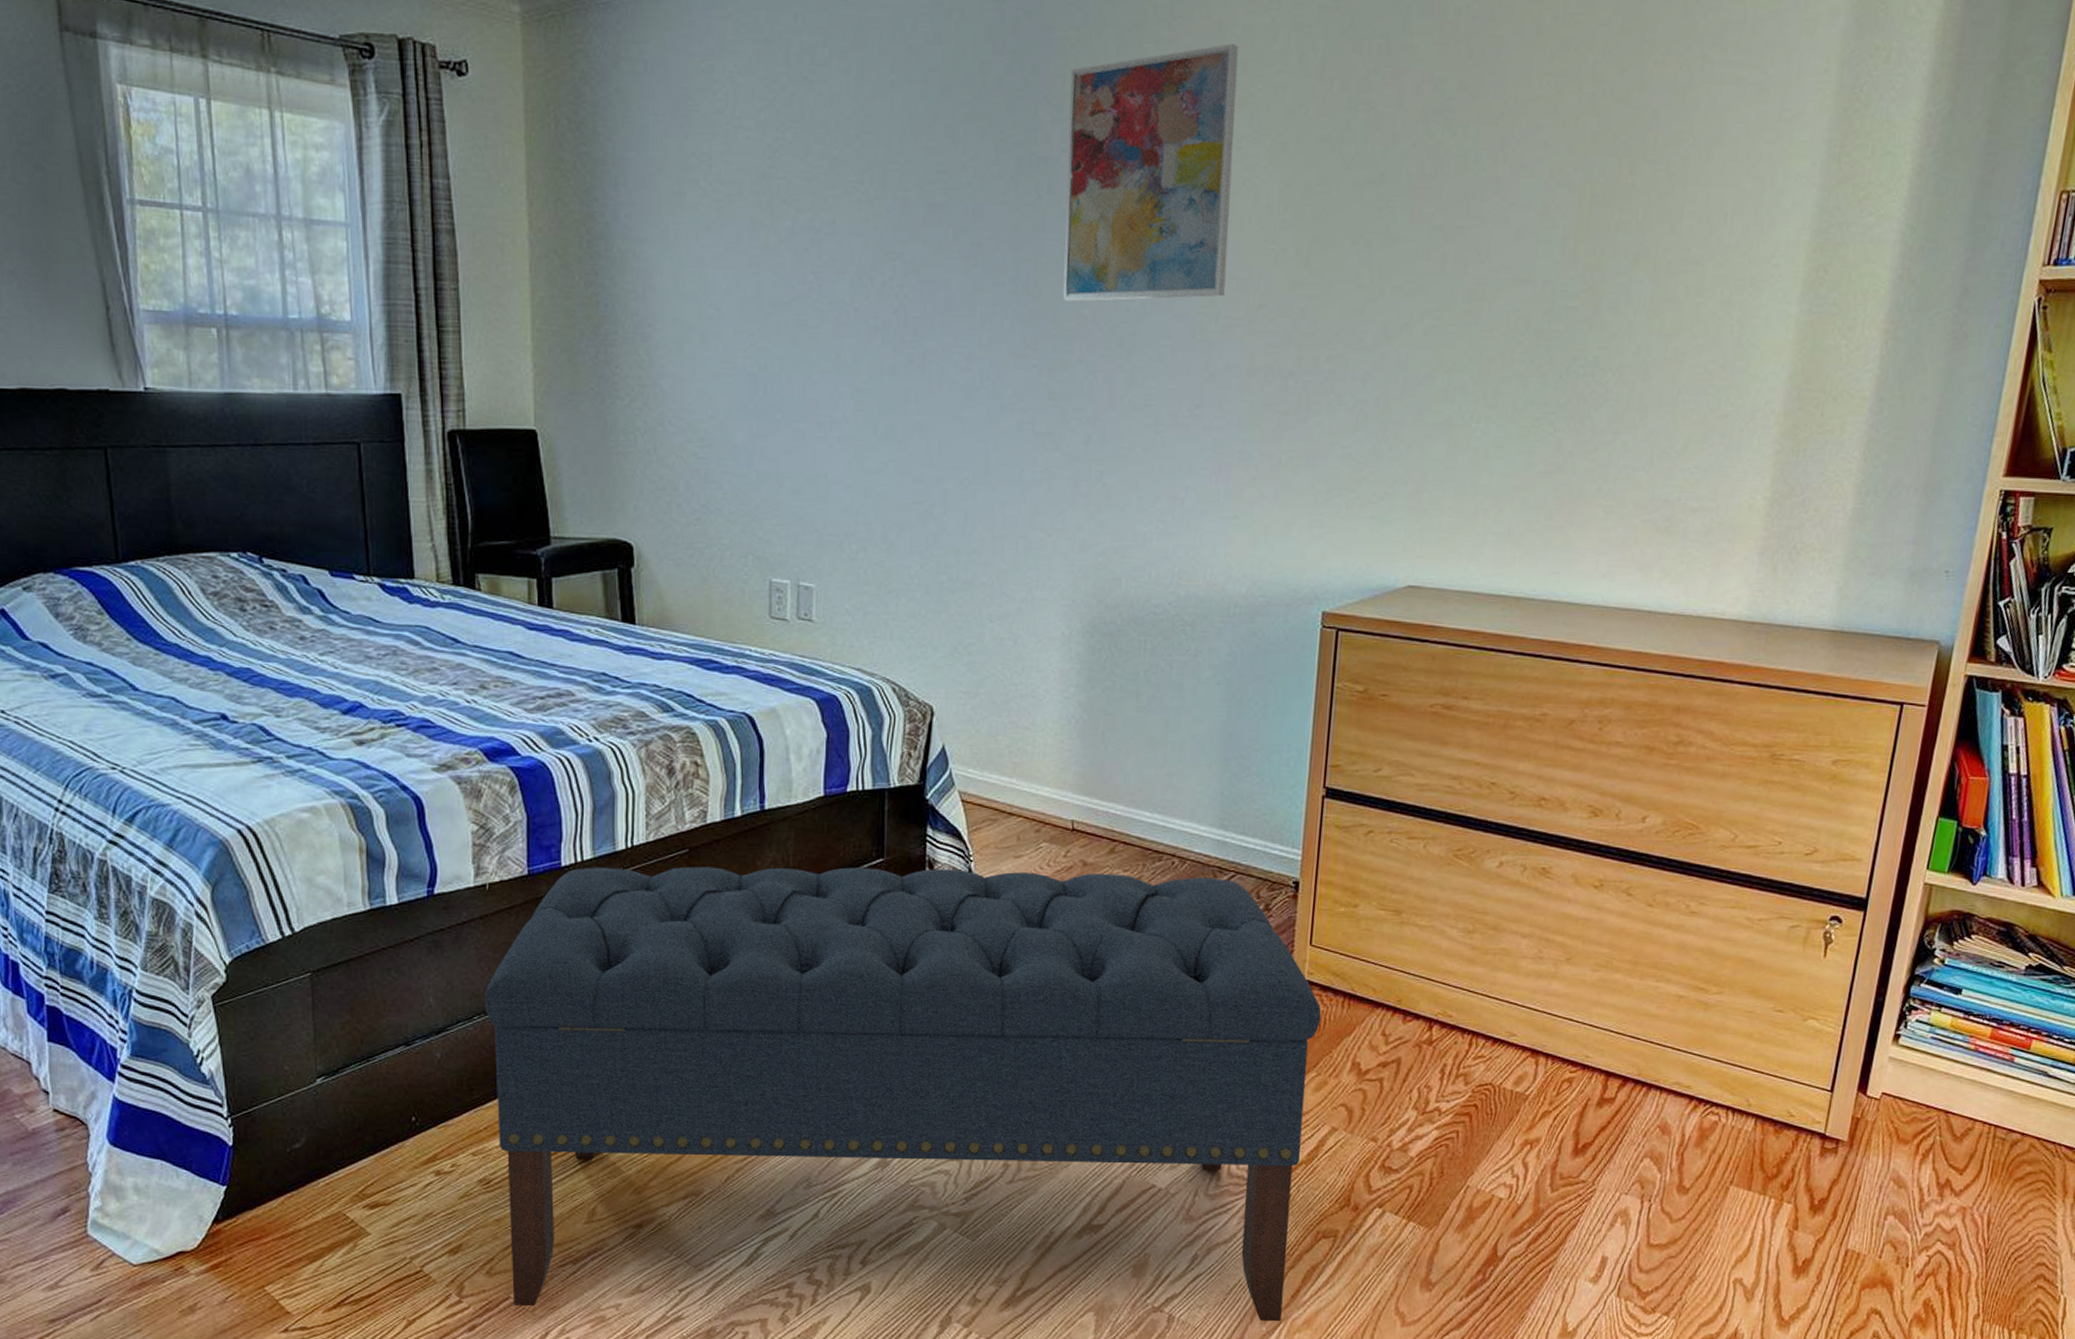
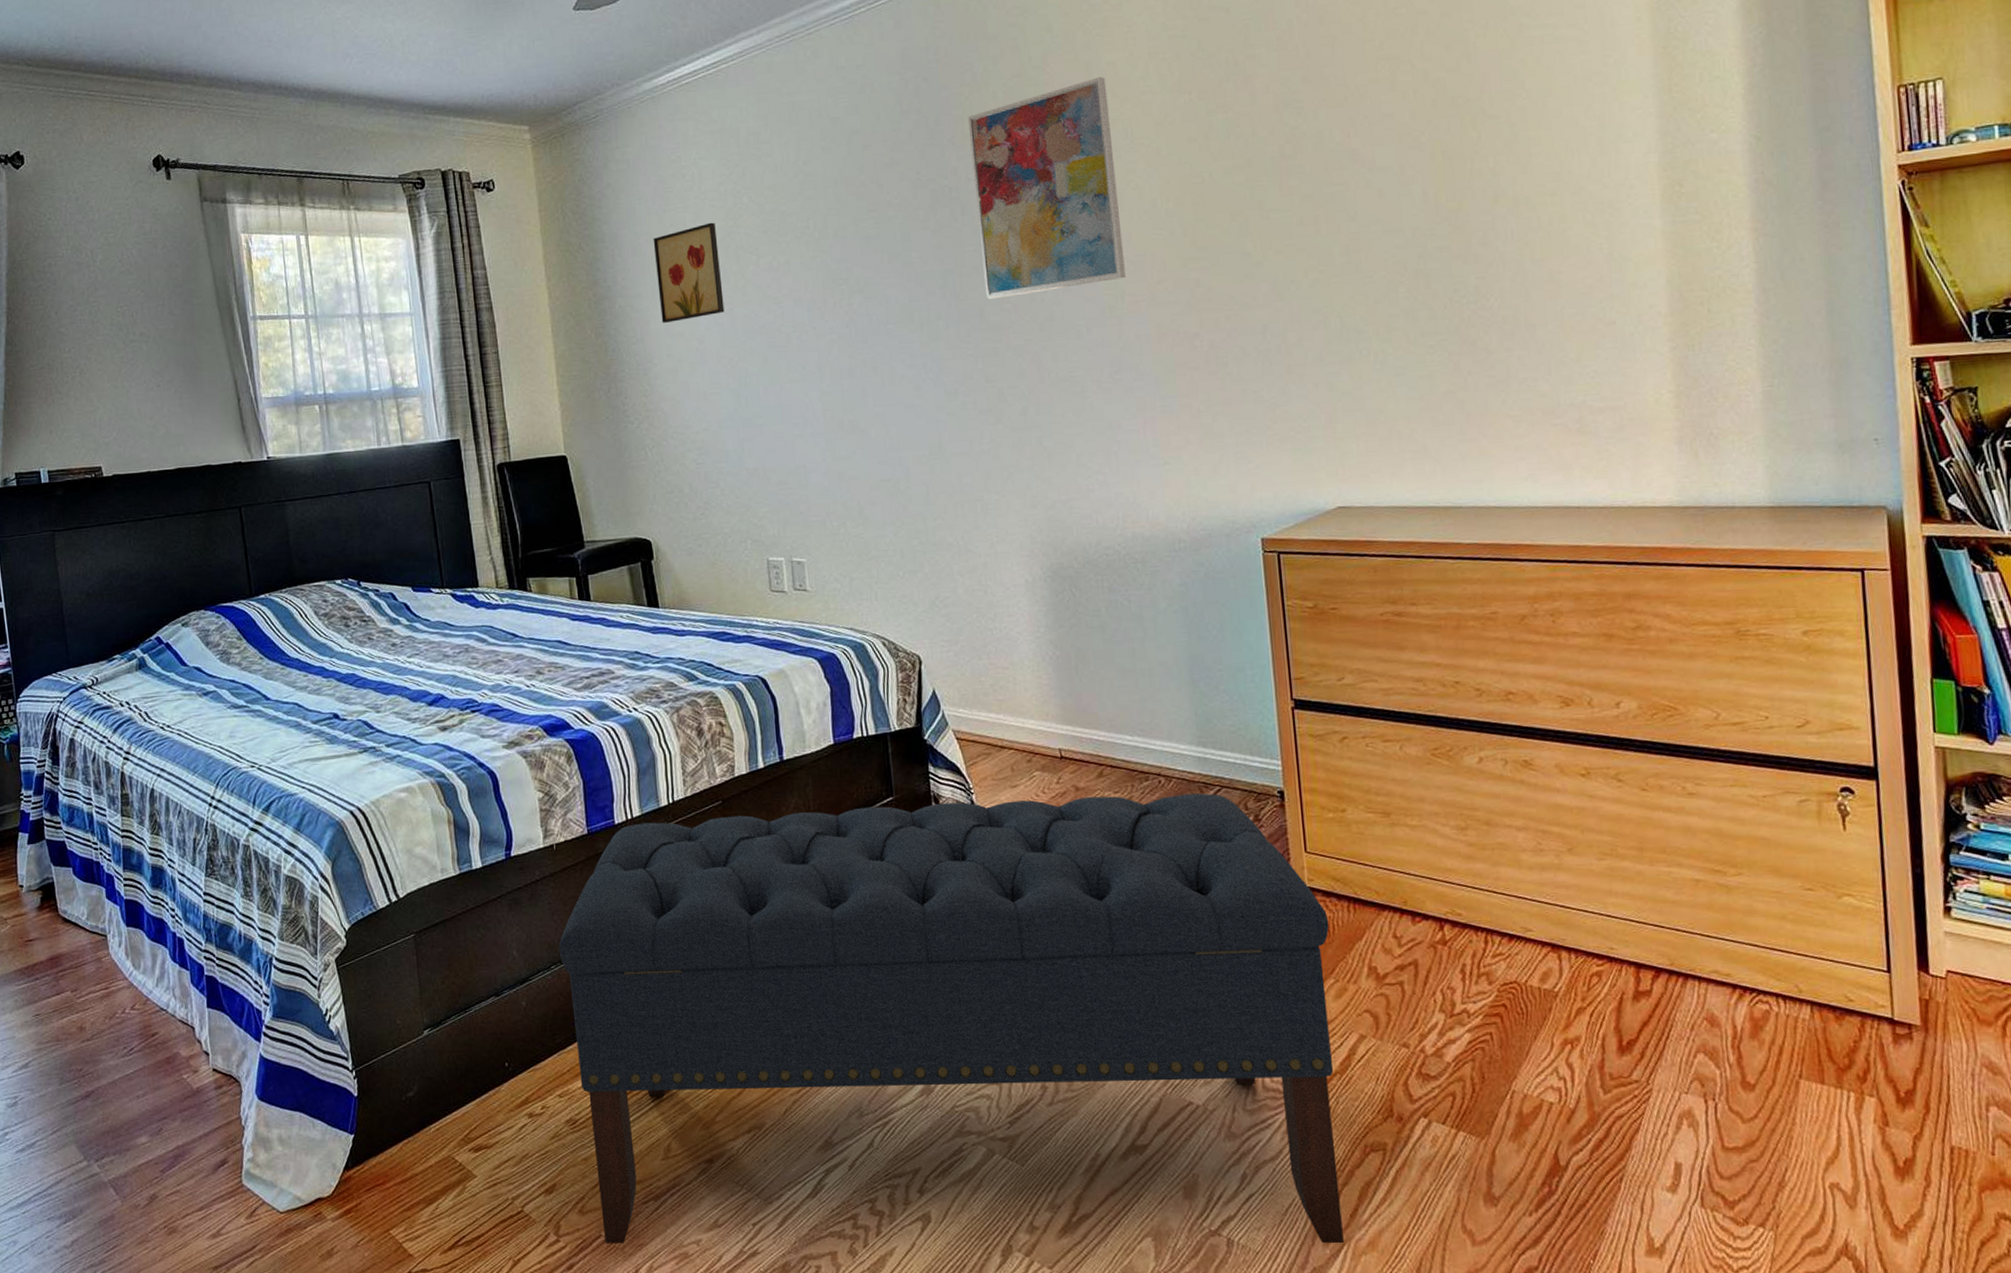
wall art: none [668,158,750,280] -> present [653,222,725,323]

